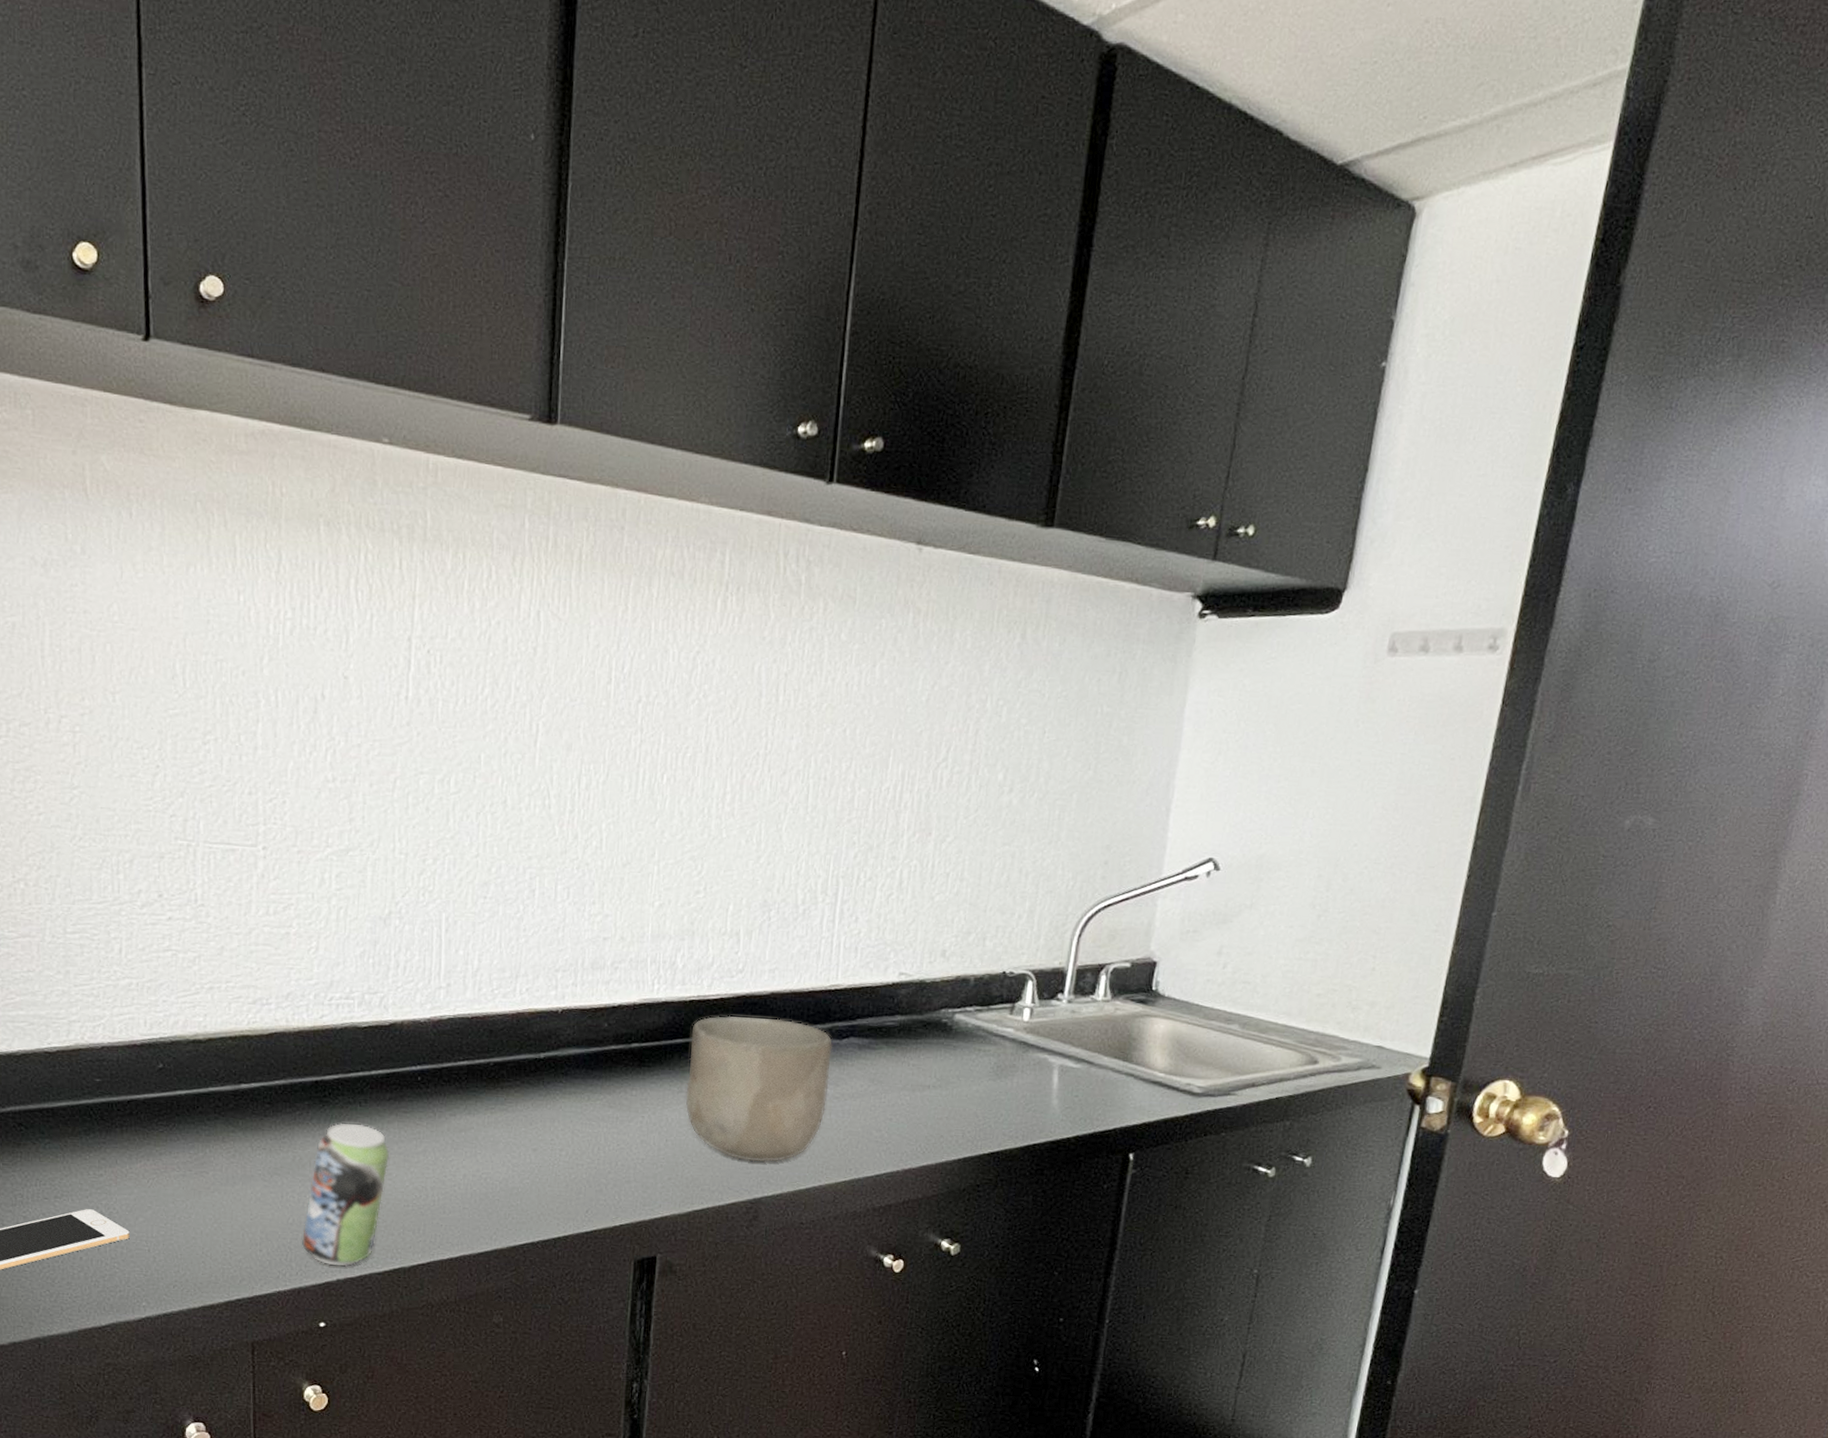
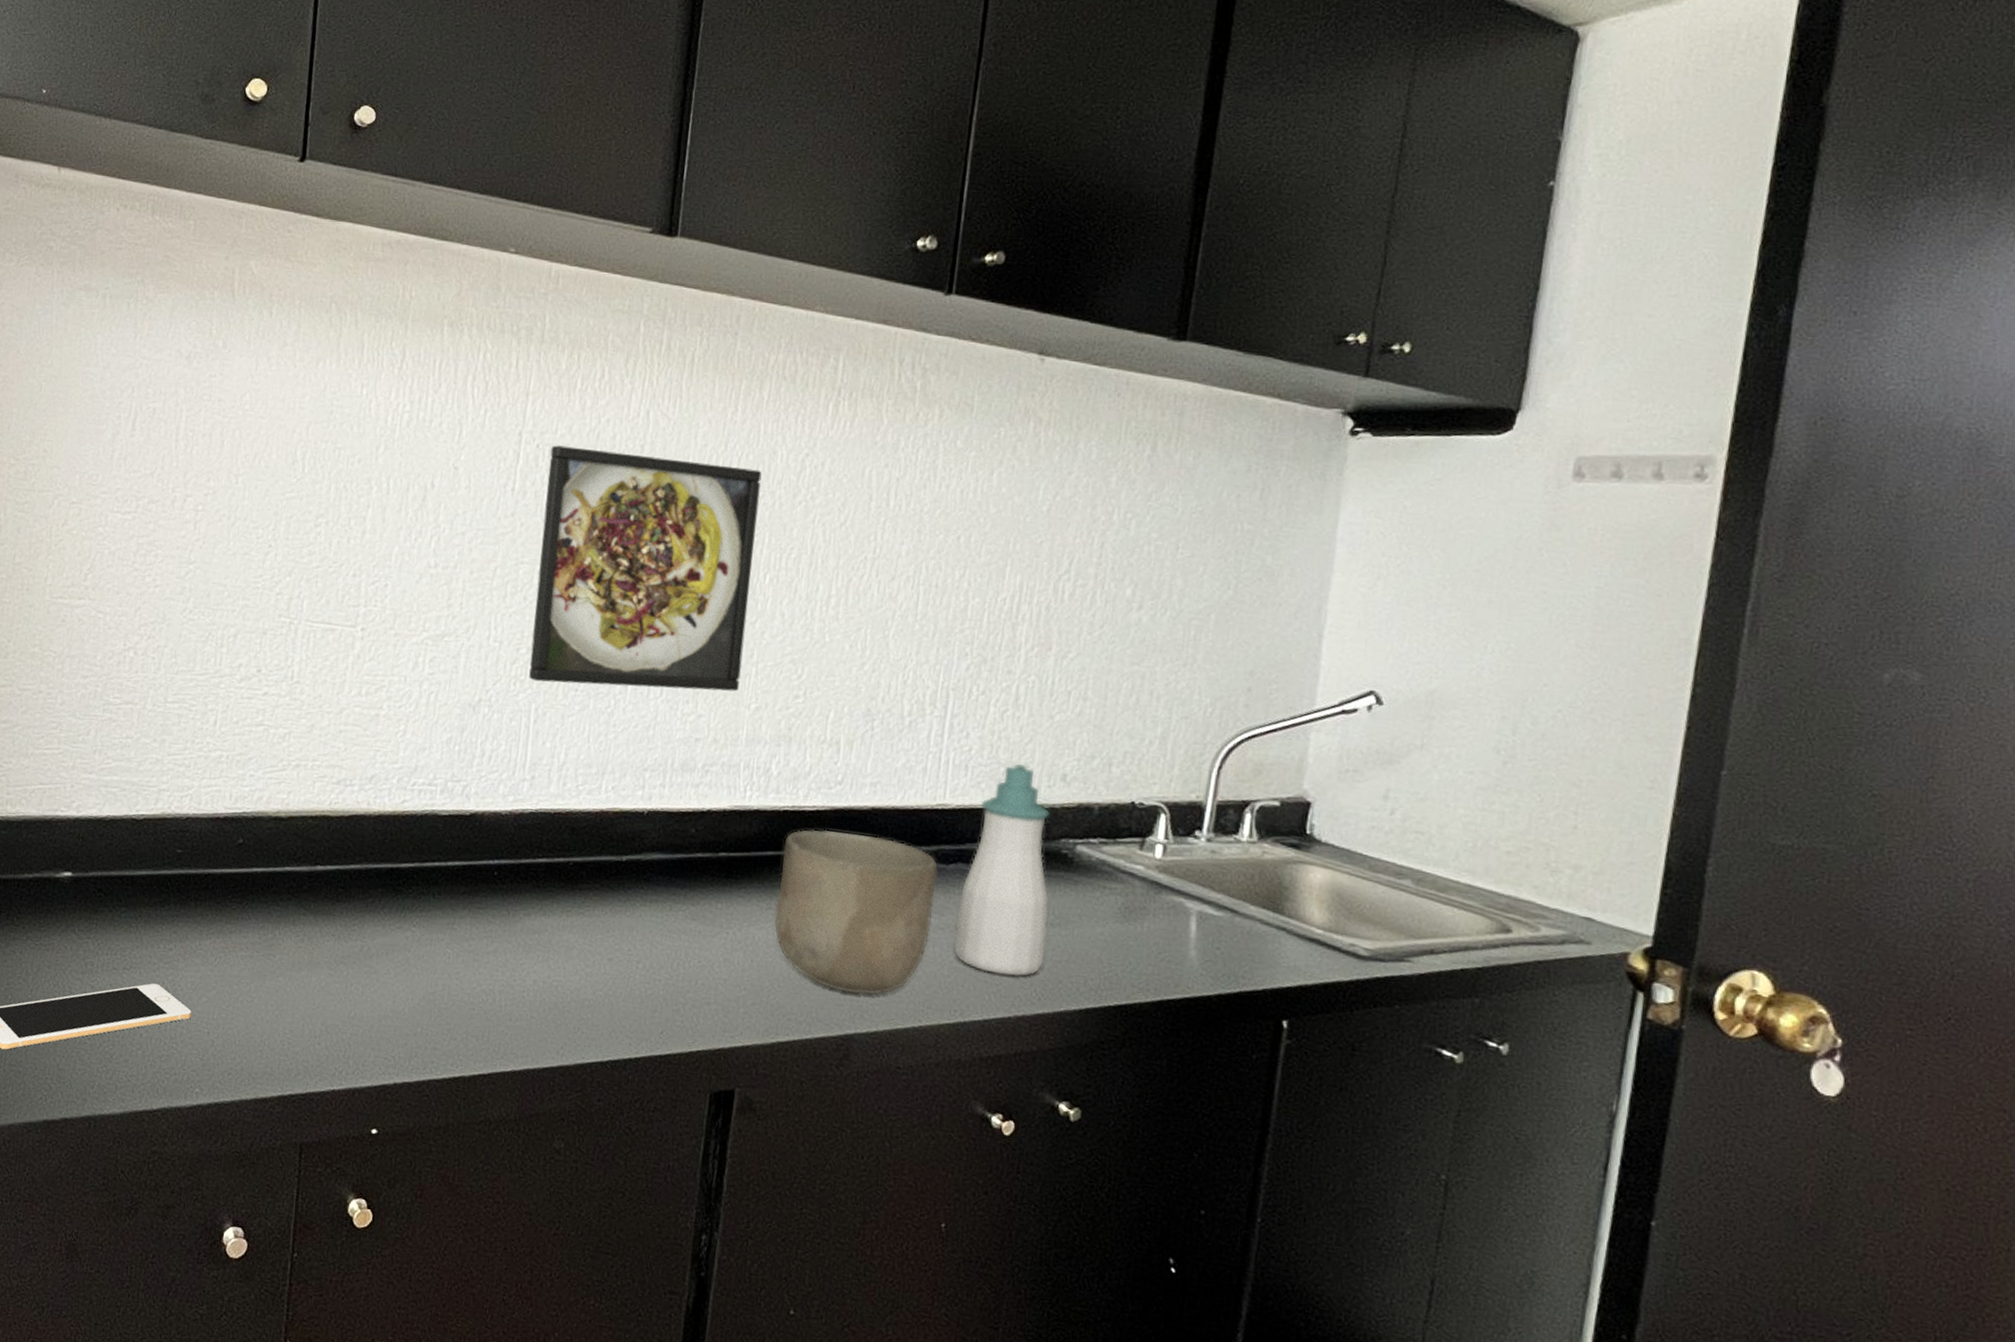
beverage can: present [302,1122,390,1267] -> none [361,914,460,1070]
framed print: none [436,650,655,892] -> present [528,445,762,692]
soap bottle: none [847,943,931,1135] -> present [953,764,1050,977]

